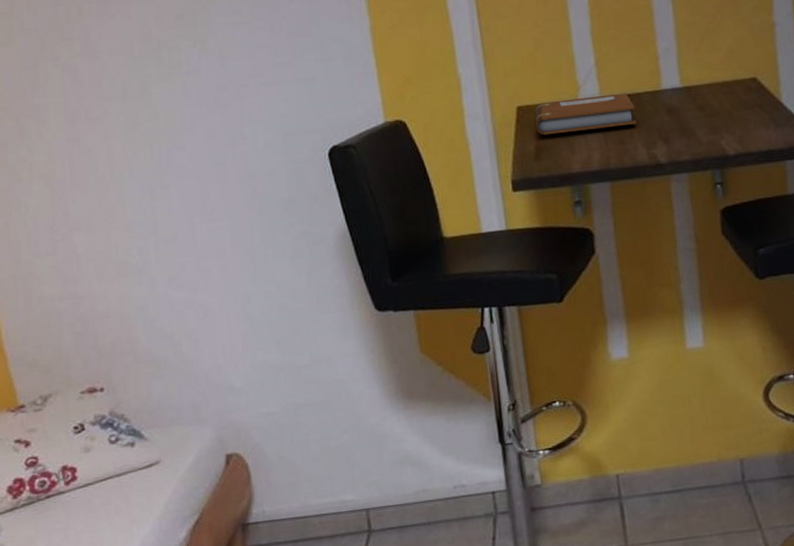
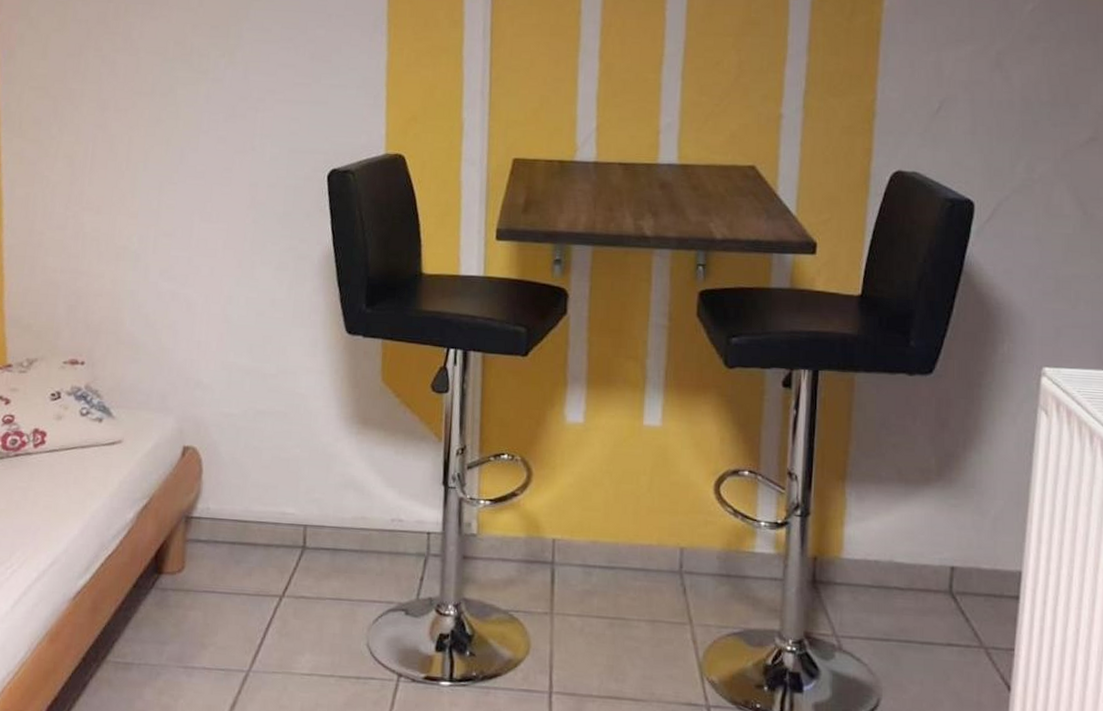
notebook: present [535,92,637,135] -> none [529,159,629,193]

